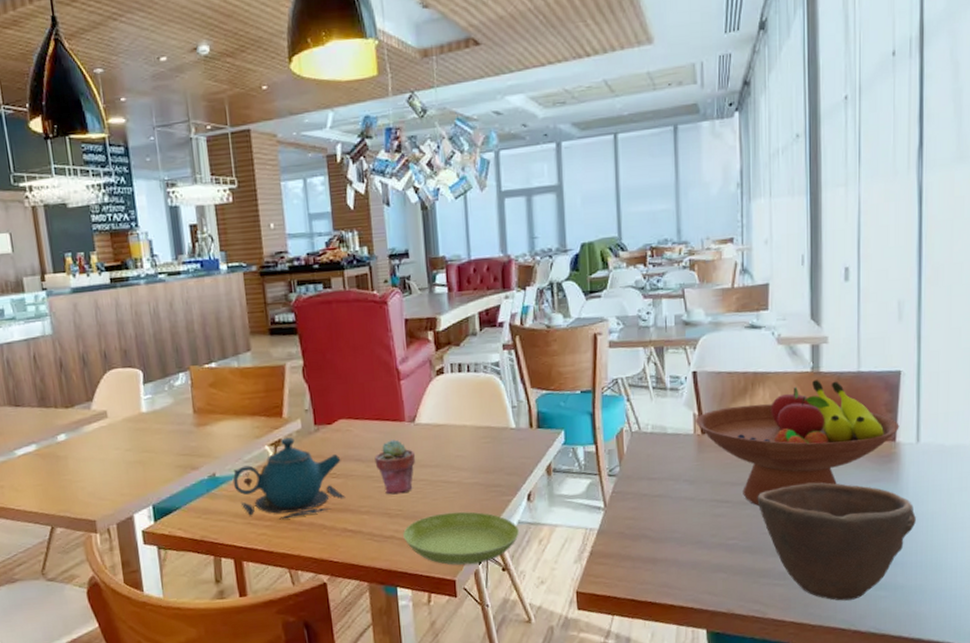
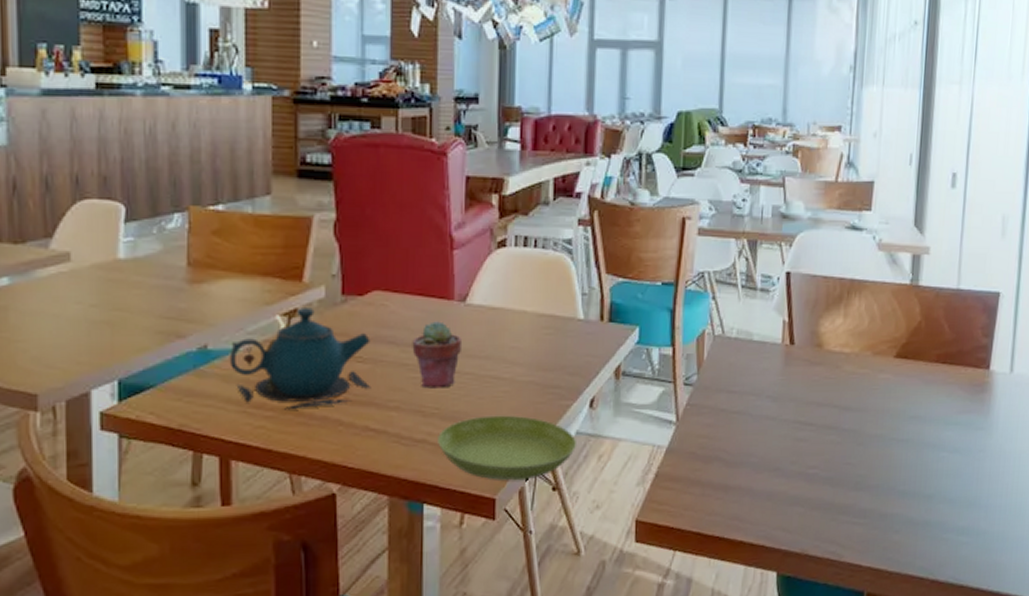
fruit bowl: present [696,380,899,507] -> none [785,294,995,432]
bowl: present [757,482,916,601] -> none [843,409,1004,546]

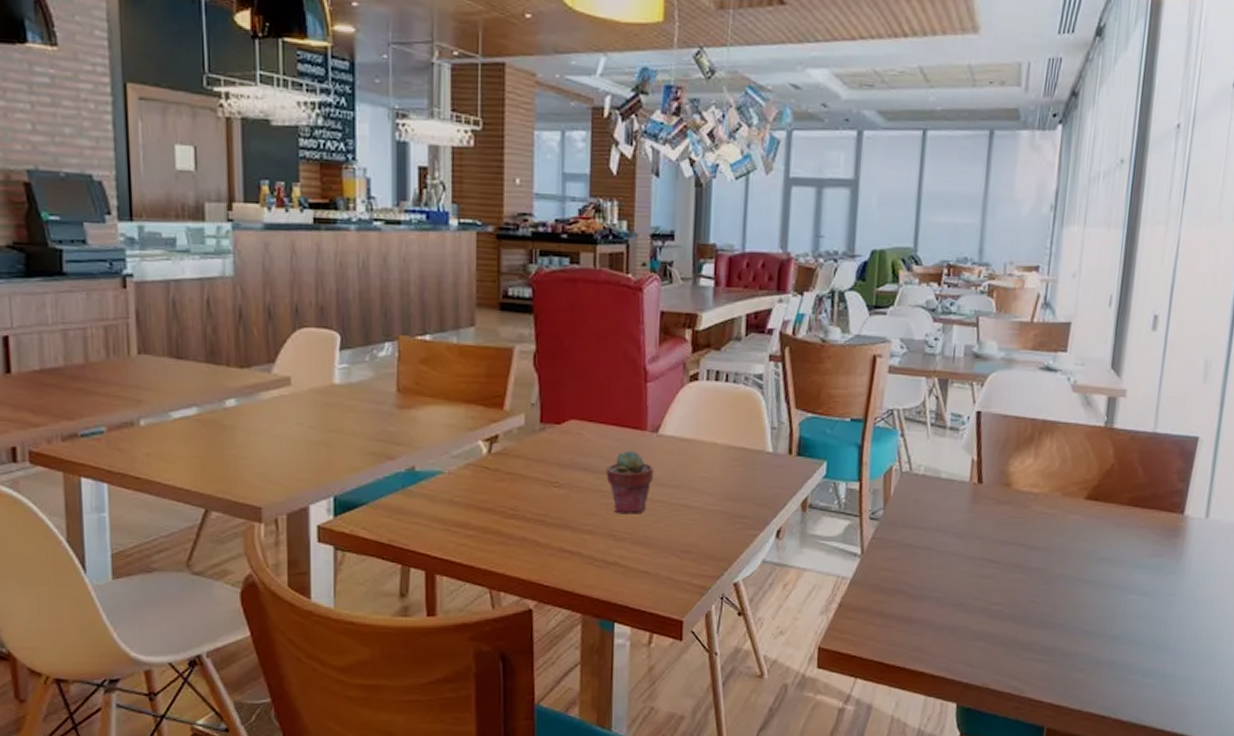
teapot: present [229,308,371,410] -> none [435,434,567,530]
saucer: present [438,415,578,481] -> none [629,542,763,605]

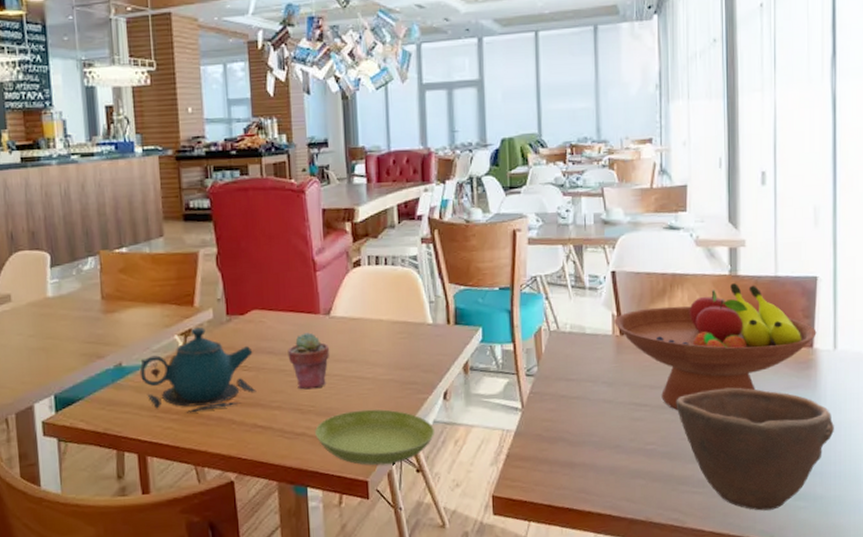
teapot: none [435,434,567,530] -> present [139,327,257,413]
saucer: none [629,542,763,605] -> present [315,409,435,466]
fruit bowl: none [973,437,1190,571] -> present [614,283,817,411]
bowl: none [1029,550,1195,685] -> present [676,387,834,511]

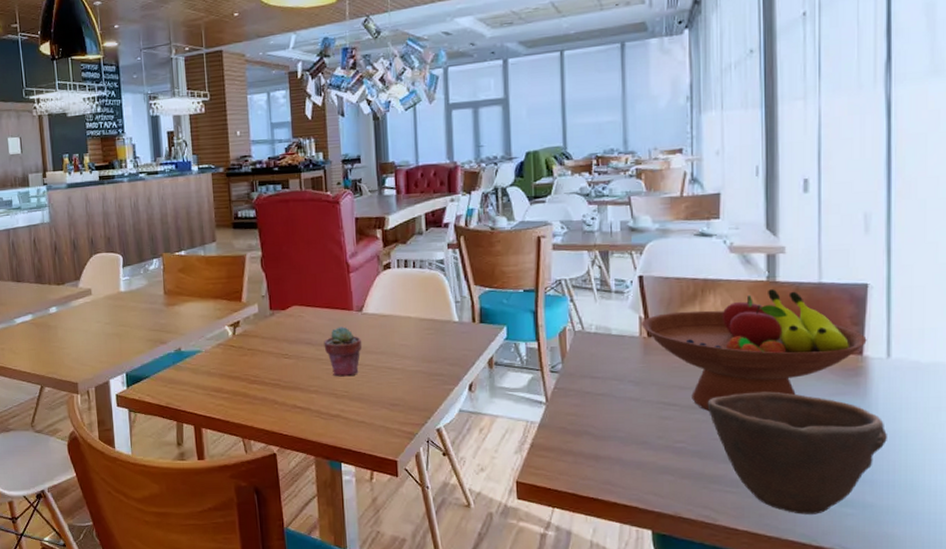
teapot: present [139,327,257,413] -> none [195,320,296,393]
saucer: present [315,409,435,466] -> none [348,396,461,447]

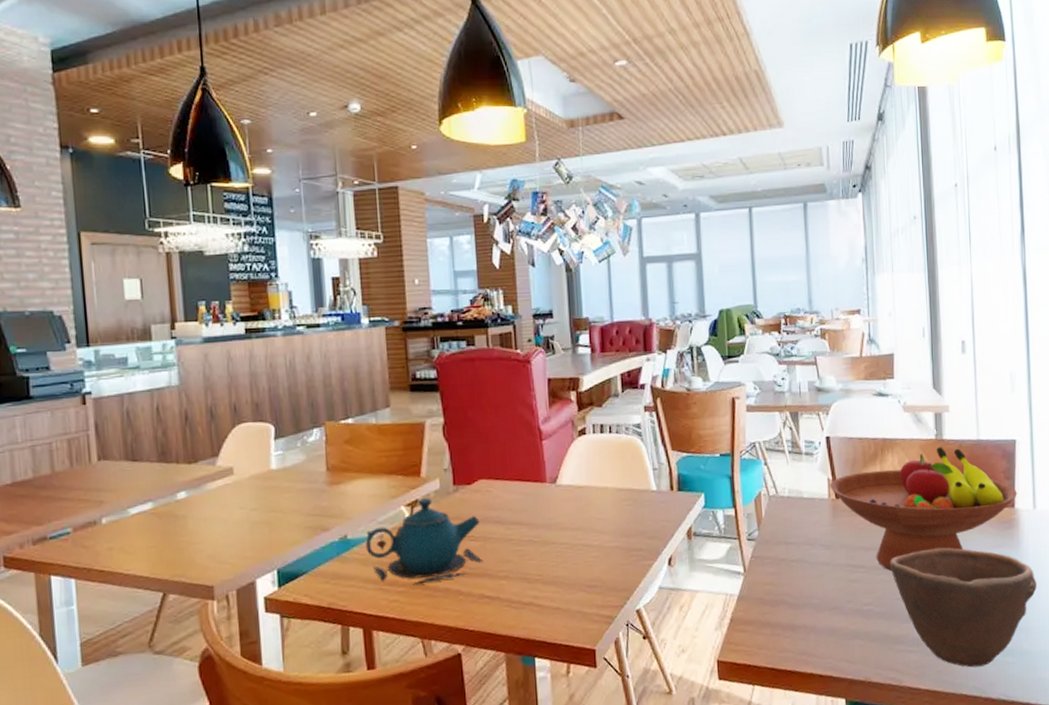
teapot: none [195,320,296,393] -> present [365,498,484,585]
potted succulent: present [324,327,362,377] -> none [514,501,557,559]

